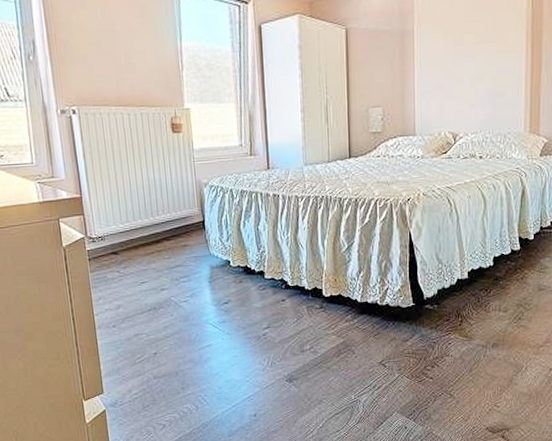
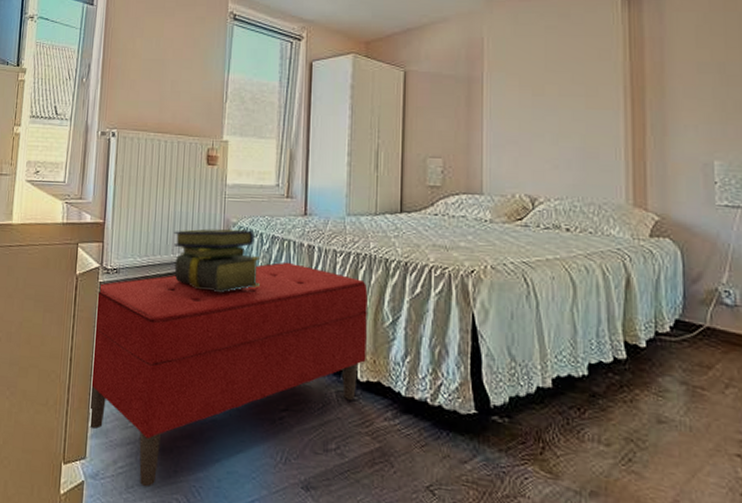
bench: none [88,211,329,404] -> present [89,262,369,488]
stack of books: none [150,187,235,245] -> present [173,228,261,293]

